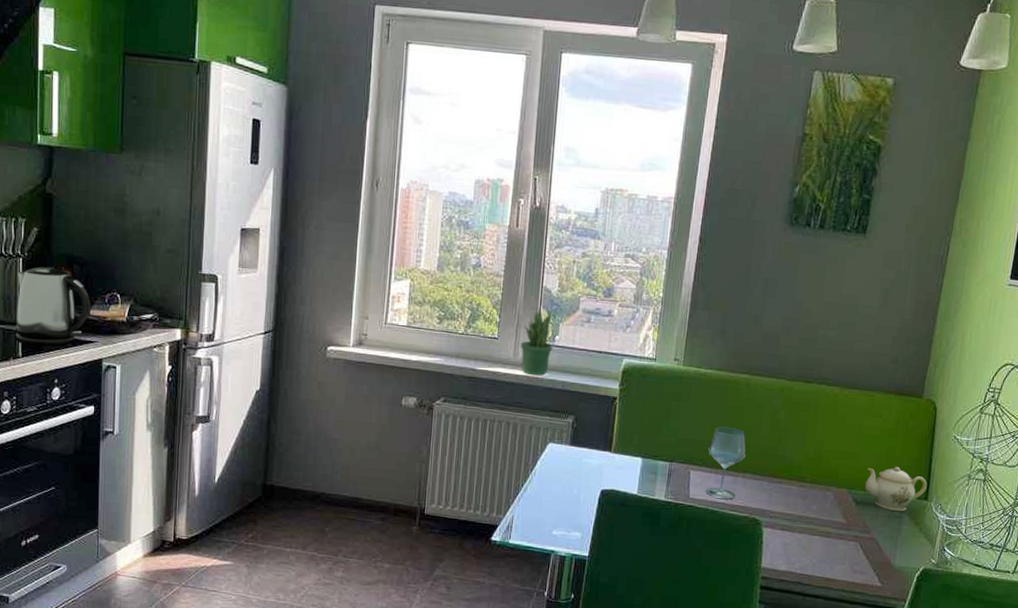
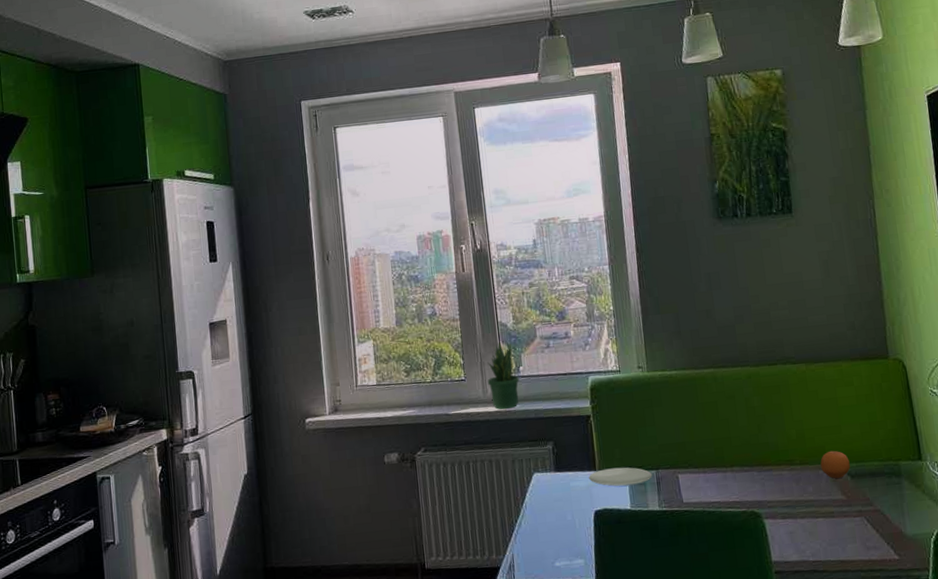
kettle: present [15,267,91,347] -> none [10,393,80,472]
plate: none [602,451,665,473] -> present [589,467,652,488]
wine glass: present [706,426,747,500] -> none [690,423,729,499]
fruit: none [829,475,859,502] -> present [820,450,850,479]
teapot: present [864,467,927,512] -> none [853,432,918,478]

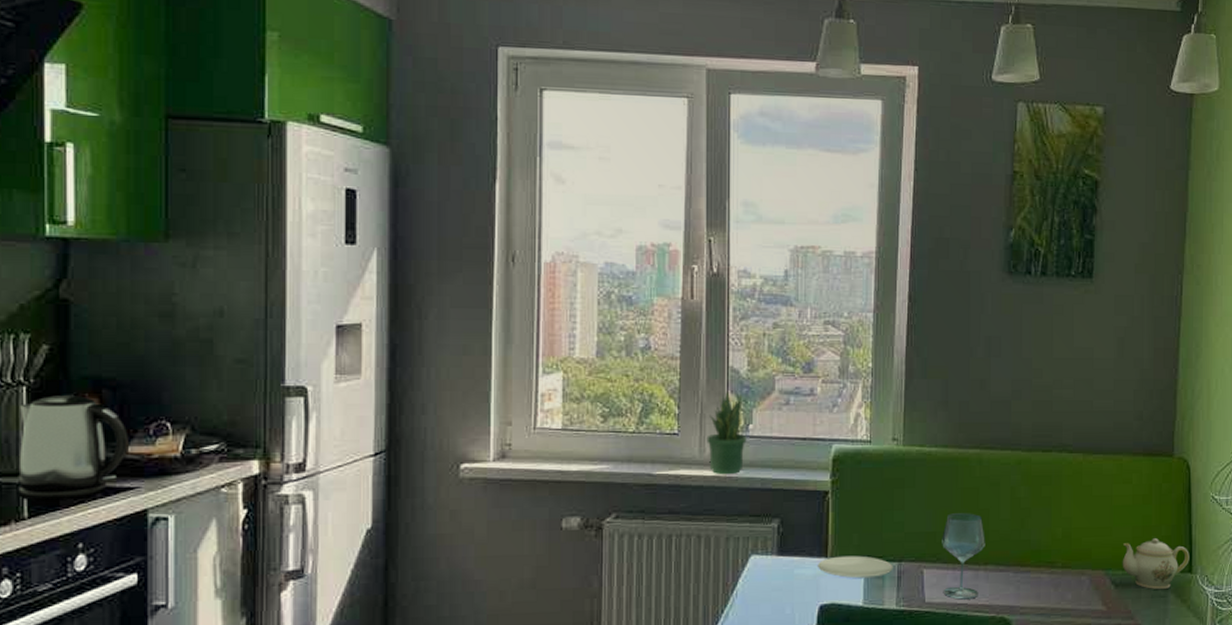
kettle: none [10,393,80,472] -> present [18,395,129,501]
wine glass: none [690,423,729,499] -> present [942,513,985,600]
fruit: present [820,450,850,479] -> none [1084,554,1116,586]
teapot: none [853,432,918,478] -> present [1122,538,1190,590]

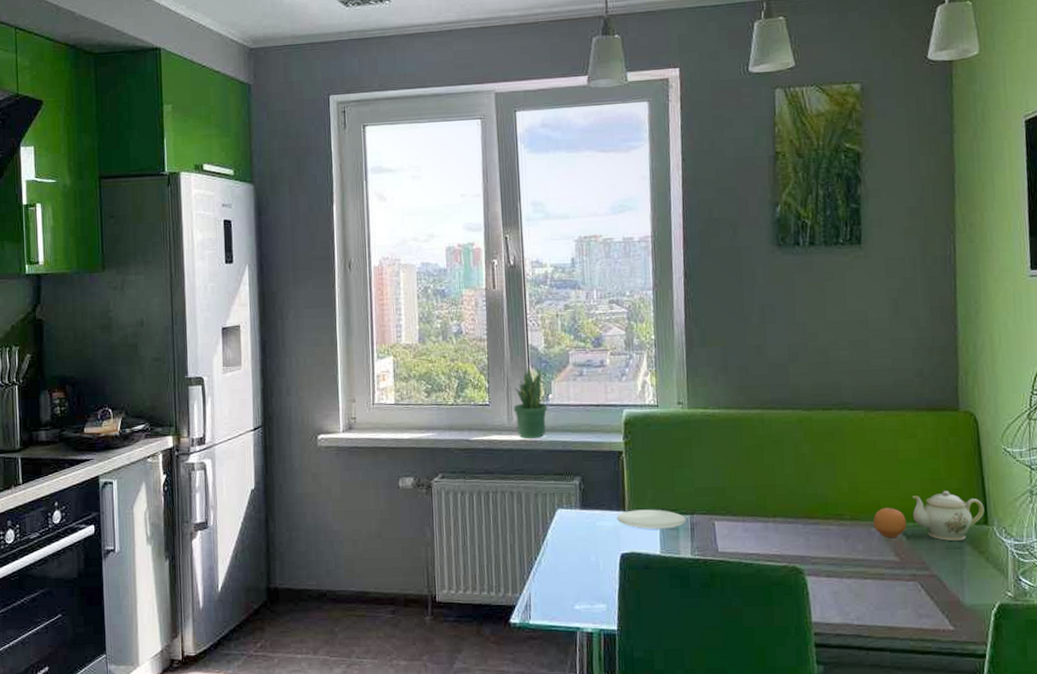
kettle: present [18,395,129,501] -> none [14,391,85,470]
wine glass: present [942,513,985,600] -> none [730,469,773,550]
fruit: none [1084,554,1116,586] -> present [873,507,906,538]

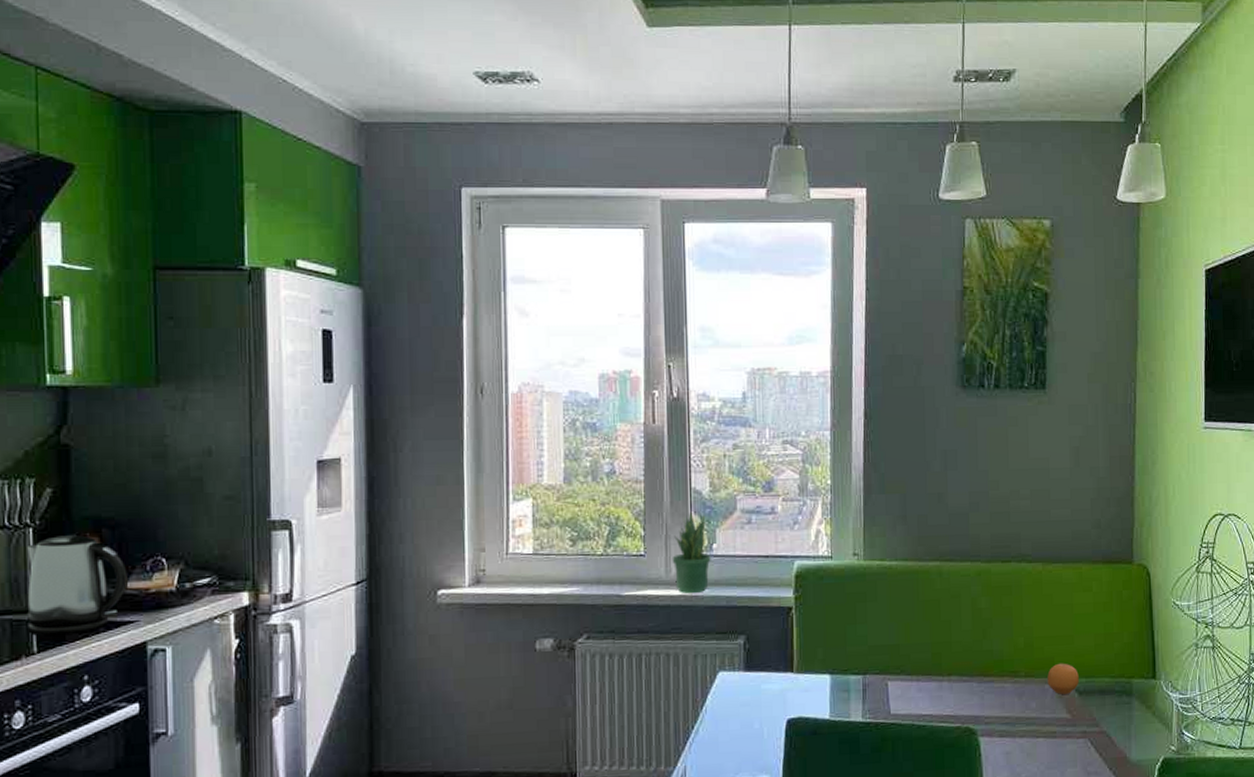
kettle: none [14,391,85,470] -> present [27,535,128,636]
plate: present [617,509,686,531] -> none [784,669,858,693]
teapot: present [912,491,984,542] -> none [1085,645,1153,697]

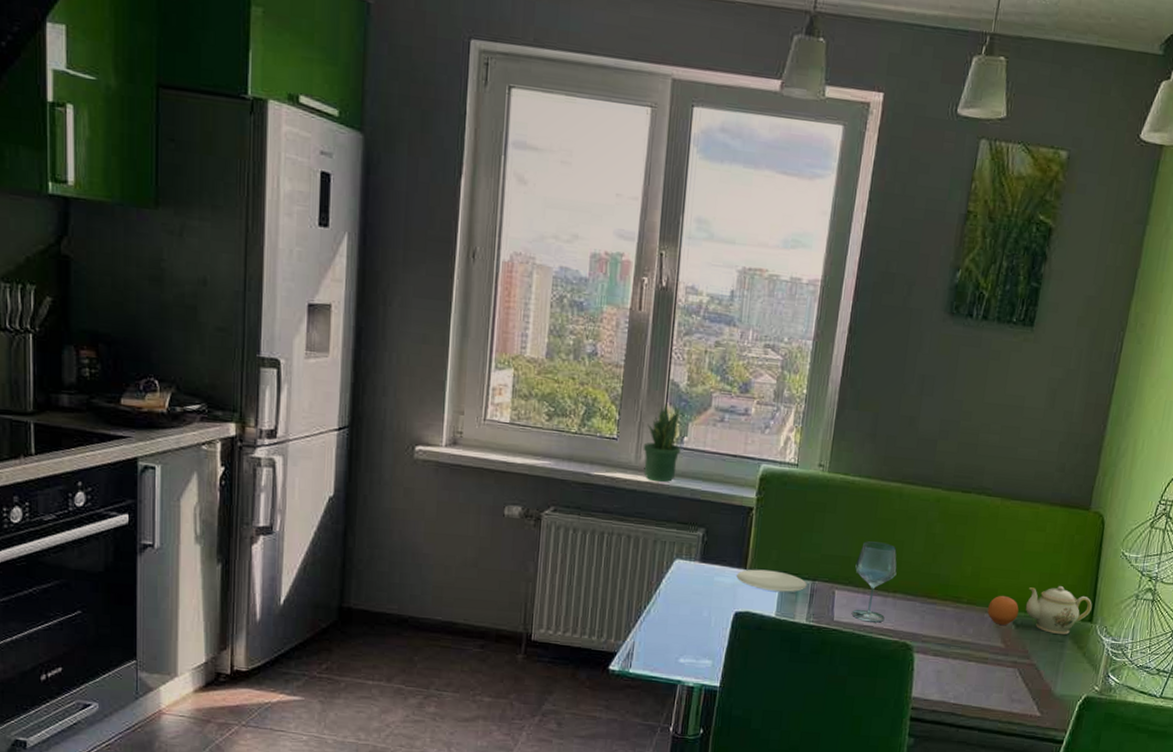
kettle: present [27,535,128,636] -> none [26,345,121,442]
plate: none [784,669,858,693] -> present [736,569,807,593]
wine glass: none [905,625,948,711] -> present [852,541,898,623]
teapot: none [1085,645,1153,697] -> present [1025,586,1092,635]

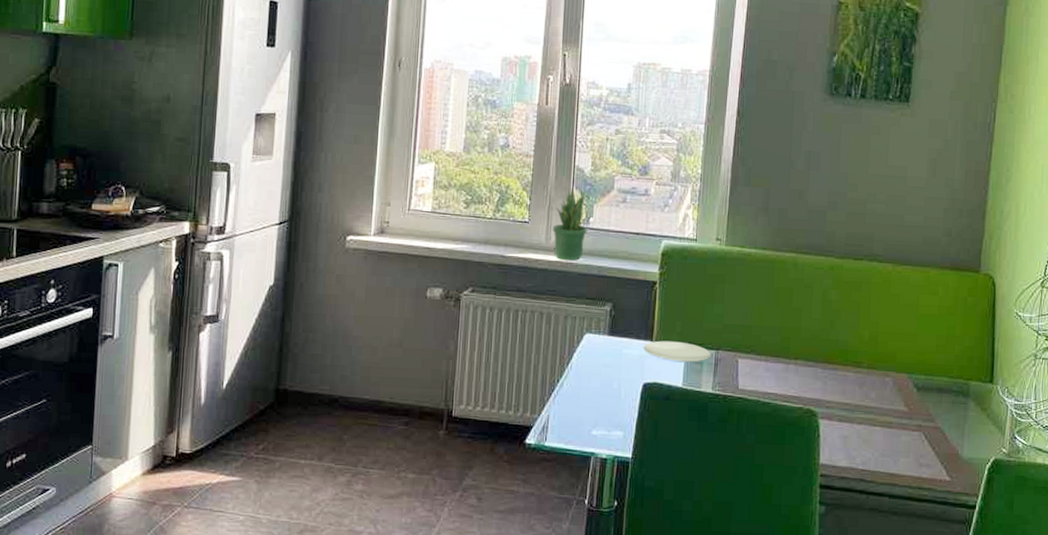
wine glass: present [852,541,898,623] -> none [756,310,797,390]
fruit: present [987,595,1019,625] -> none [888,359,919,388]
teapot: present [1025,586,1092,635] -> none [925,348,991,397]

